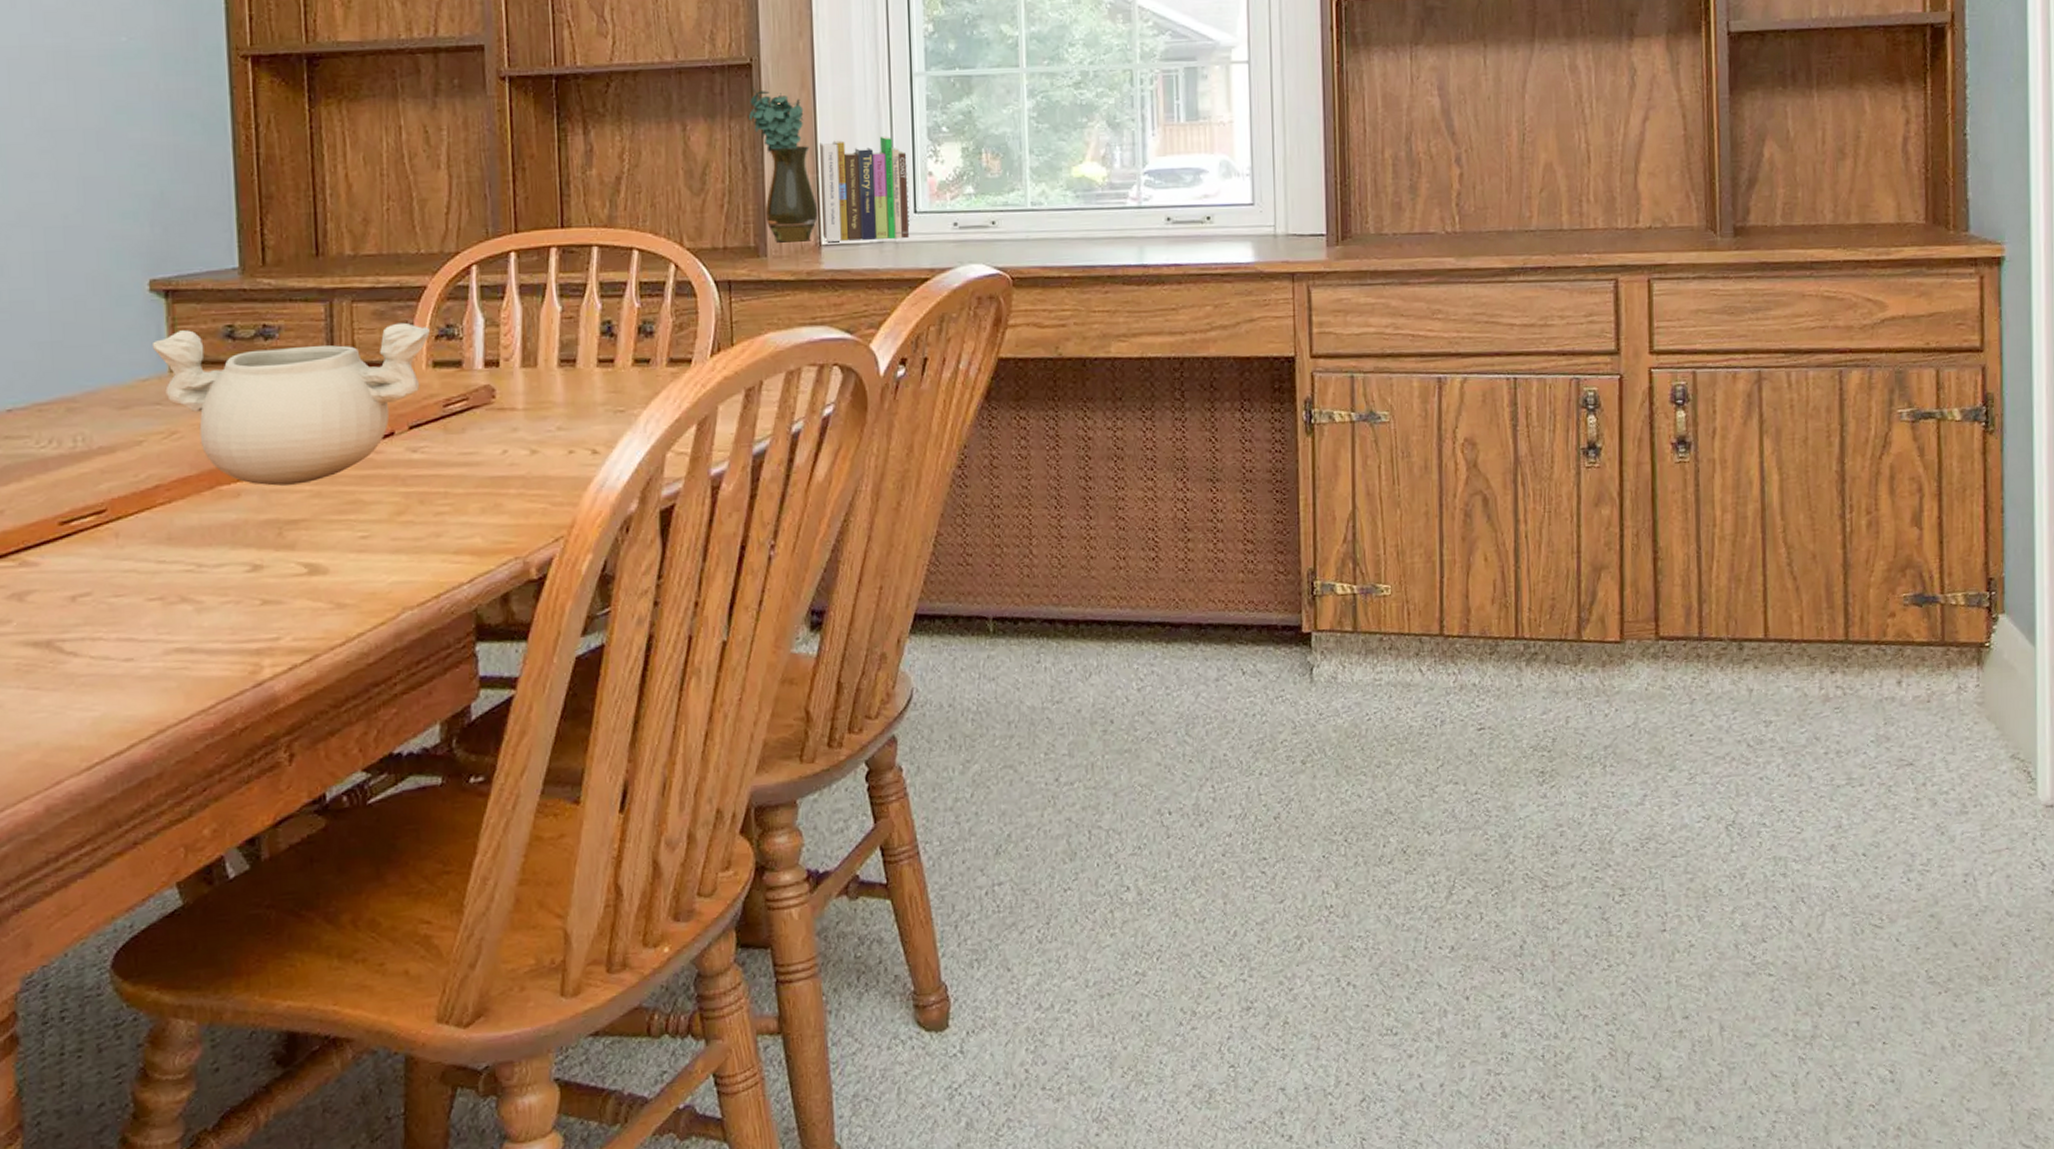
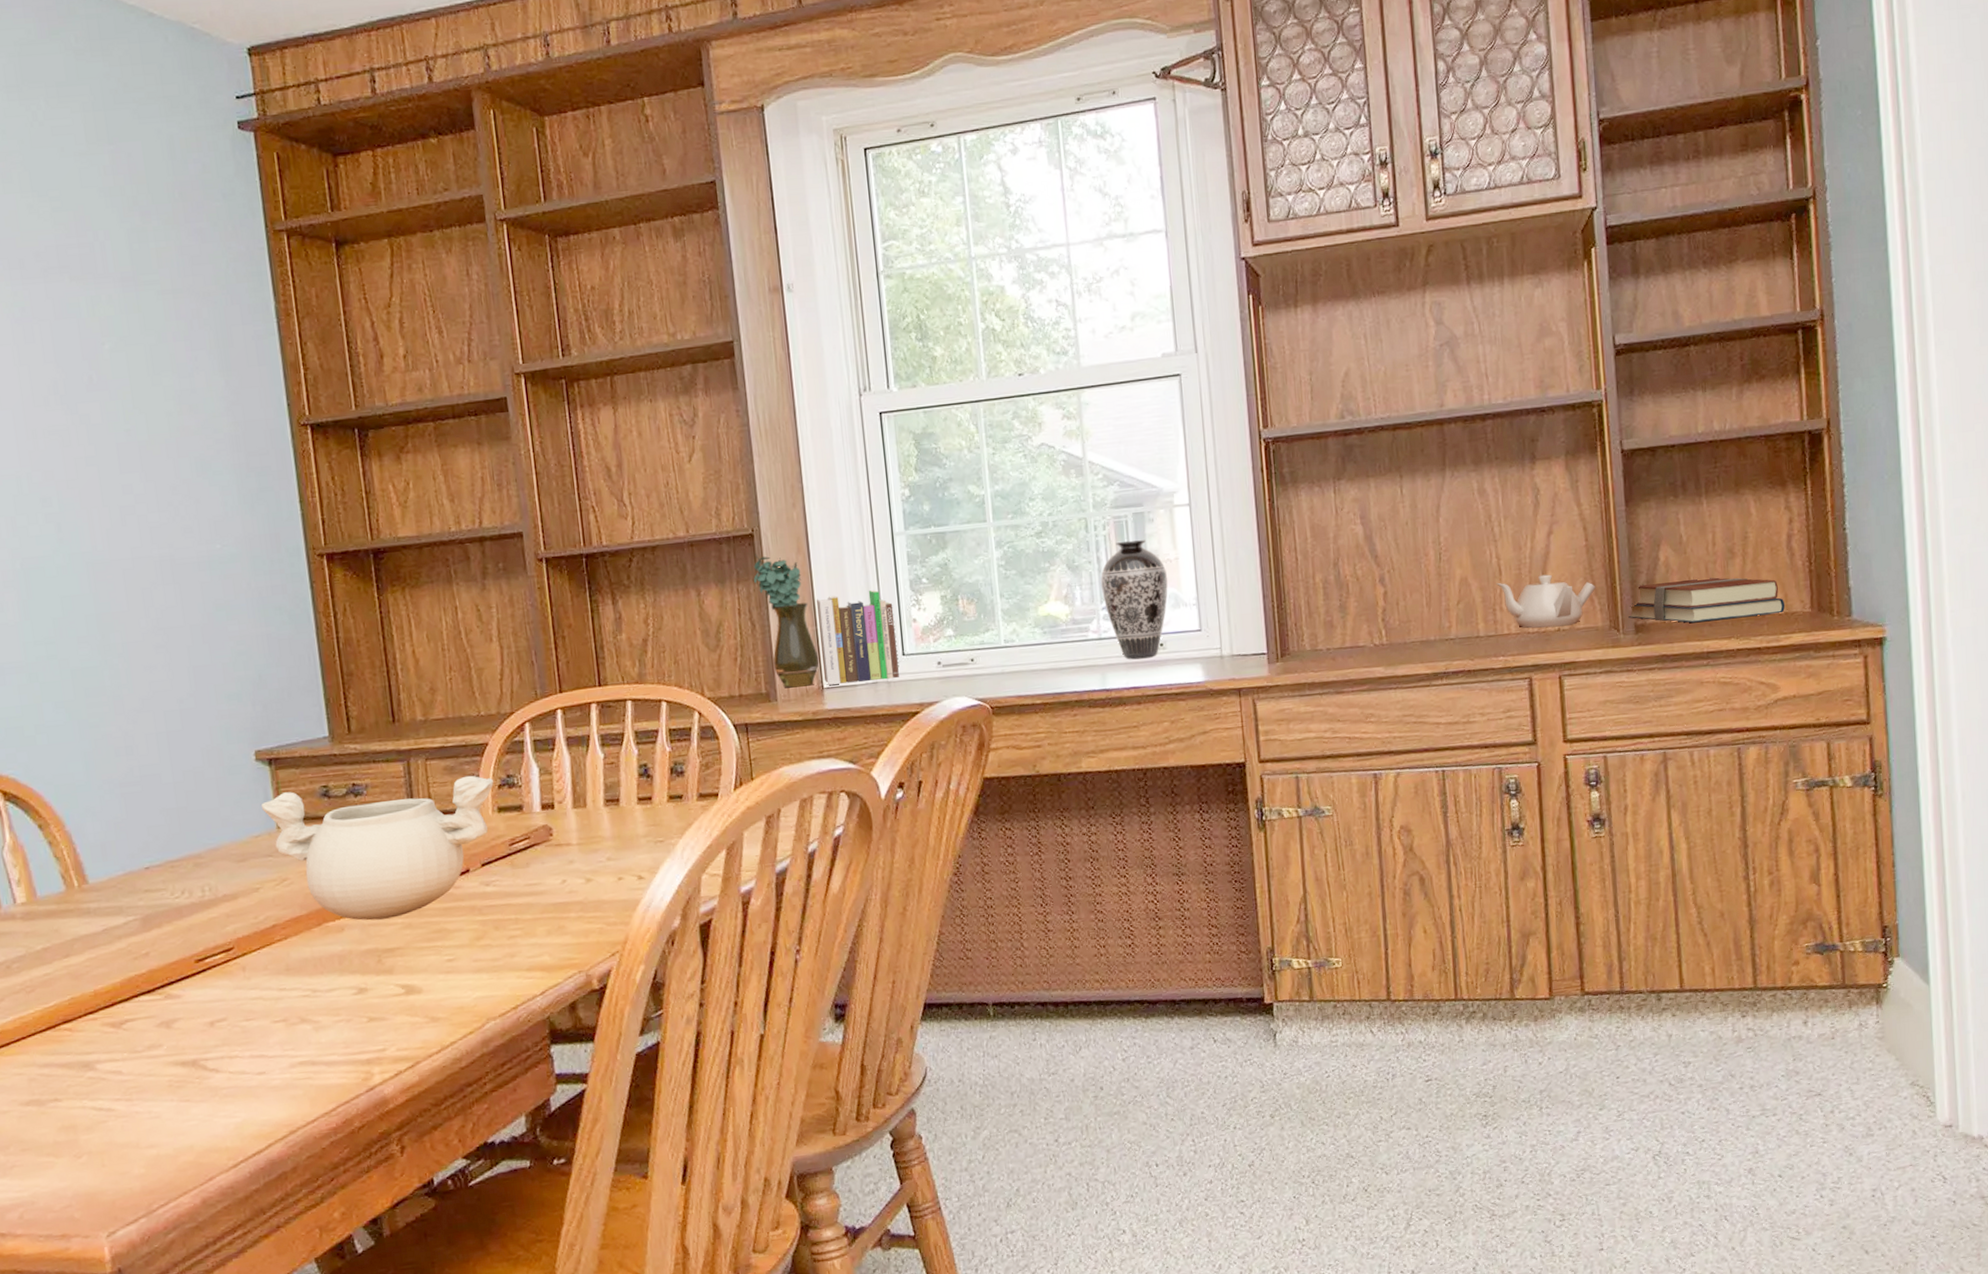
decorative vase: none [1144,98,1220,234] -> present [1101,540,1168,660]
teapot: none [1583,165,1693,225] -> present [1495,574,1596,629]
books: none [1727,179,1897,229] -> present [1628,577,1785,623]

